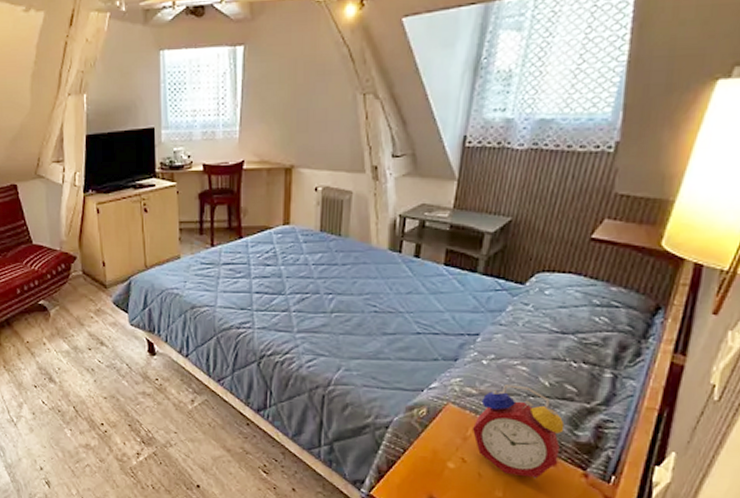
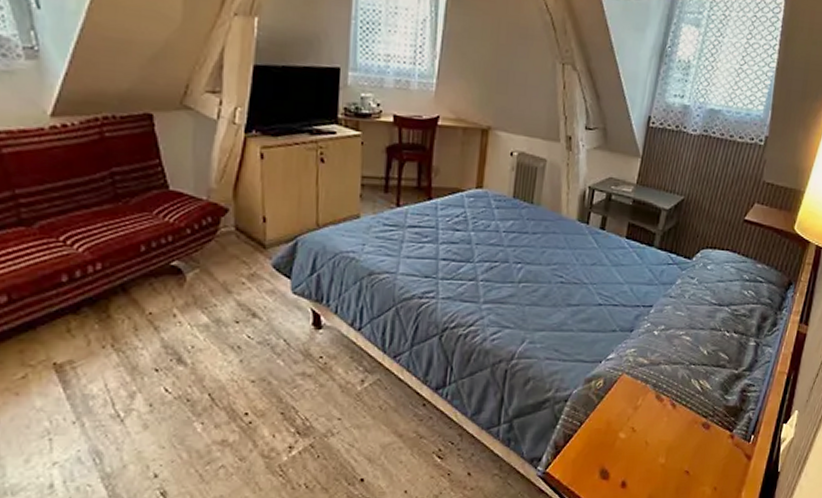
alarm clock: present [472,385,565,479] -> none [642,354,718,443]

